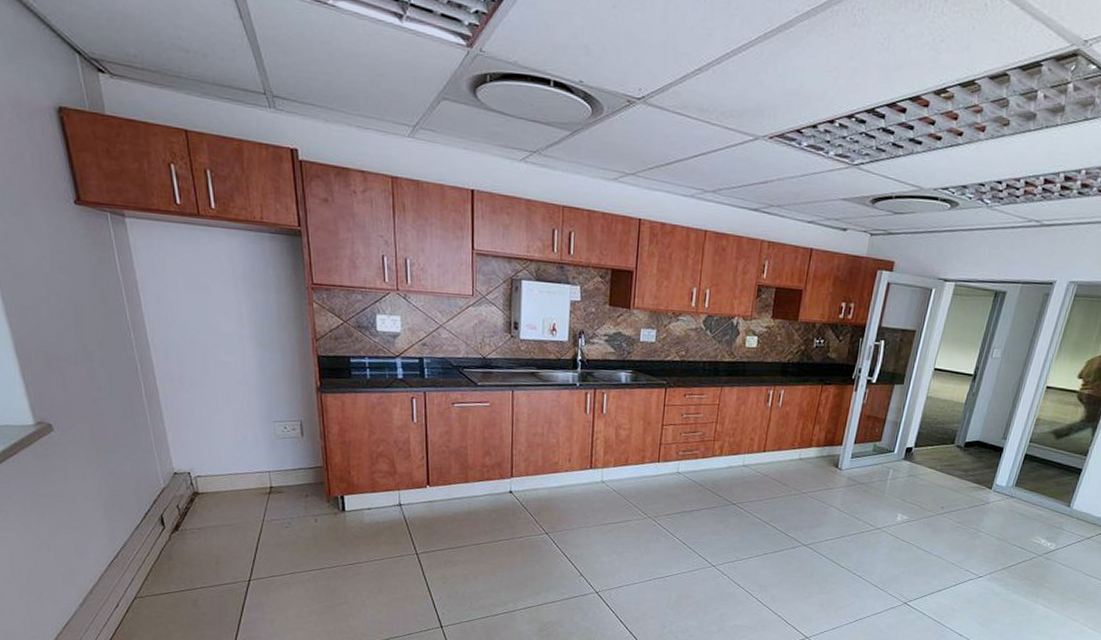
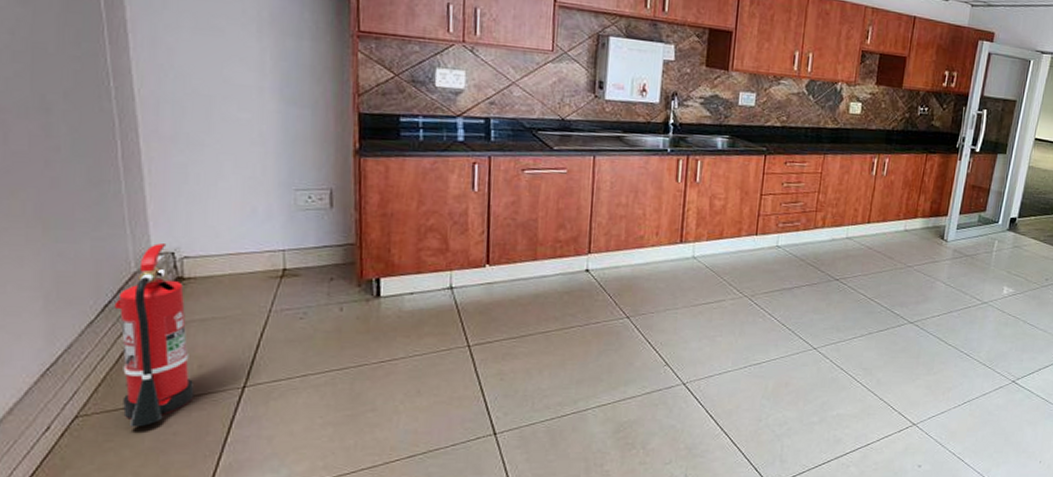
fire extinguisher: none [152,465,215,608] -> present [114,243,195,427]

